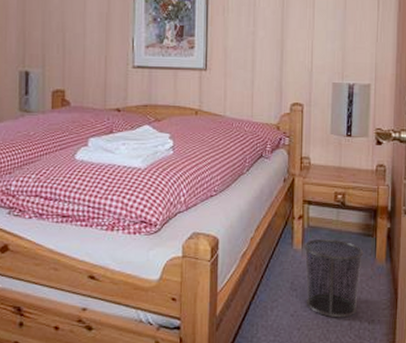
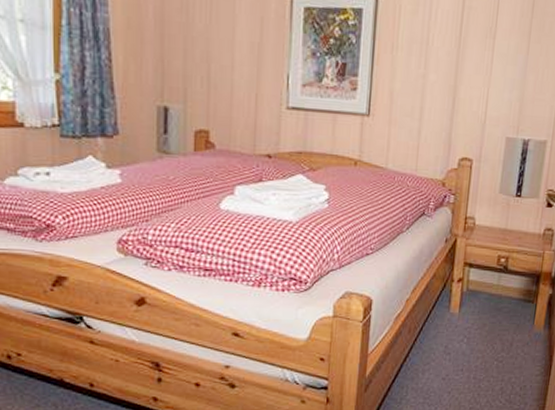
waste bin: present [304,239,364,318] -> none [458,303,523,383]

